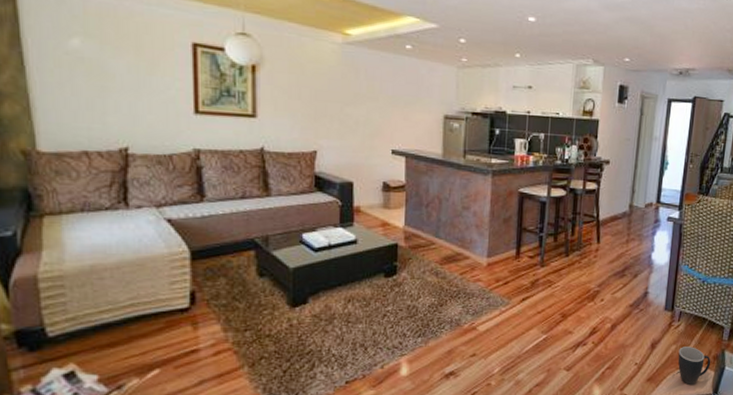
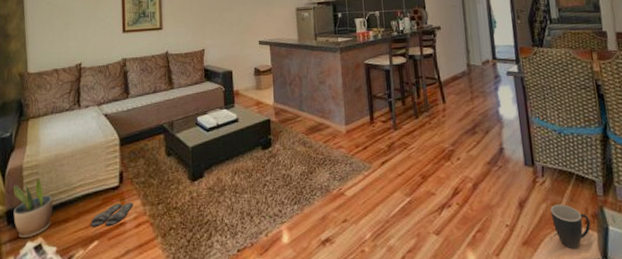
potted plant: none [25,293,90,365] -> present [13,178,53,239]
slippers: none [149,328,210,354] -> present [91,203,133,228]

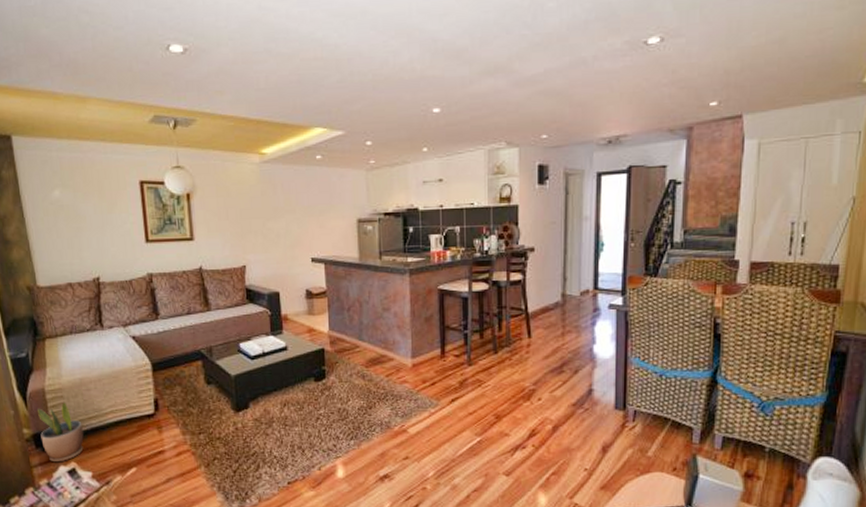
slippers: present [91,203,133,228] -> none [127,431,172,455]
mug: present [550,204,591,250] -> none [636,451,680,496]

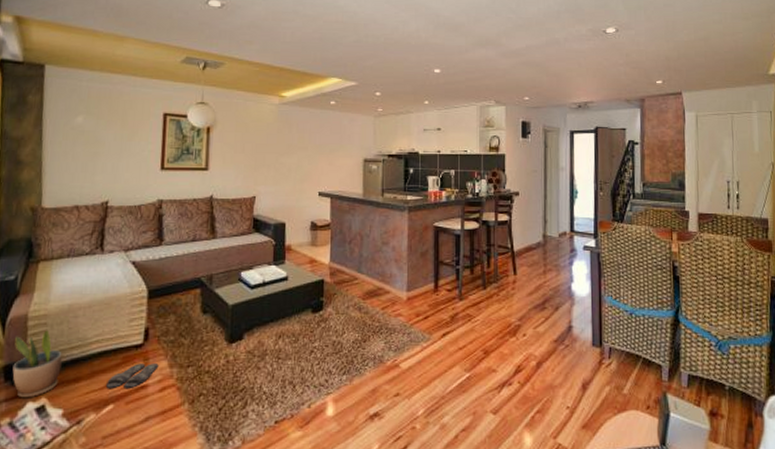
slippers: none [127,431,172,455] -> present [106,363,159,390]

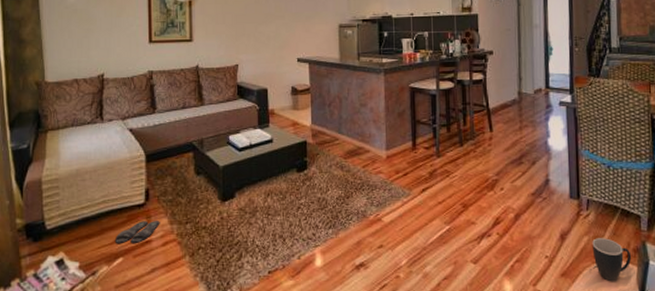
potted plant: present [12,330,62,398] -> none [33,193,74,253]
mug: none [614,388,653,435] -> present [592,238,632,282]

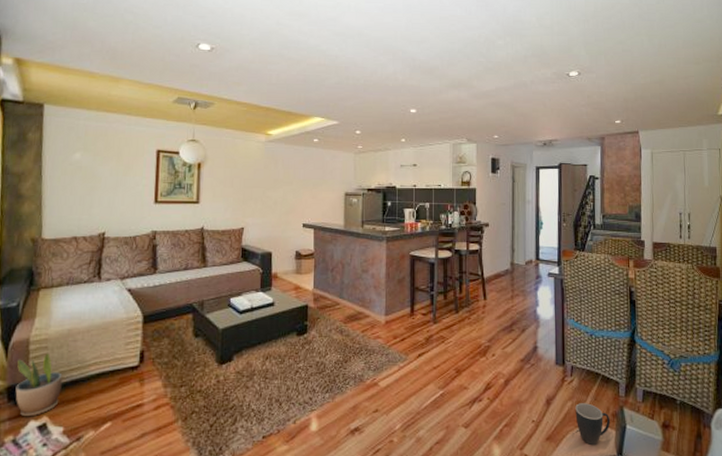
potted plant: none [33,193,74,253] -> present [15,353,63,417]
slippers: present [115,221,160,244] -> none [104,384,154,408]

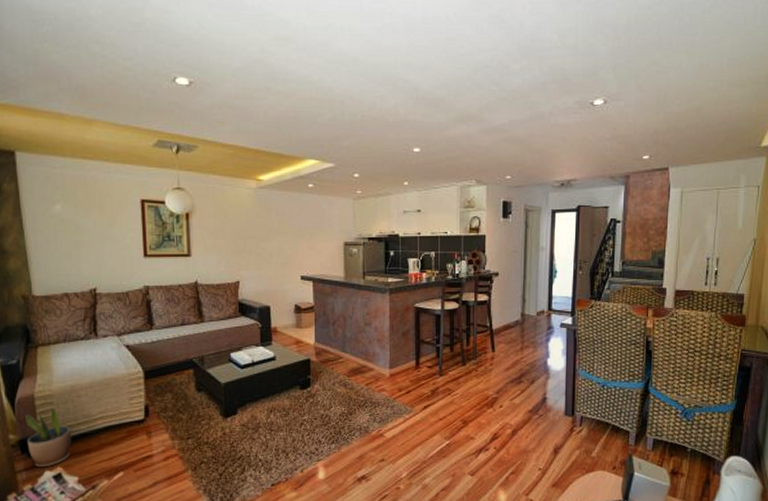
mug: present [575,403,611,446] -> none [583,452,618,492]

